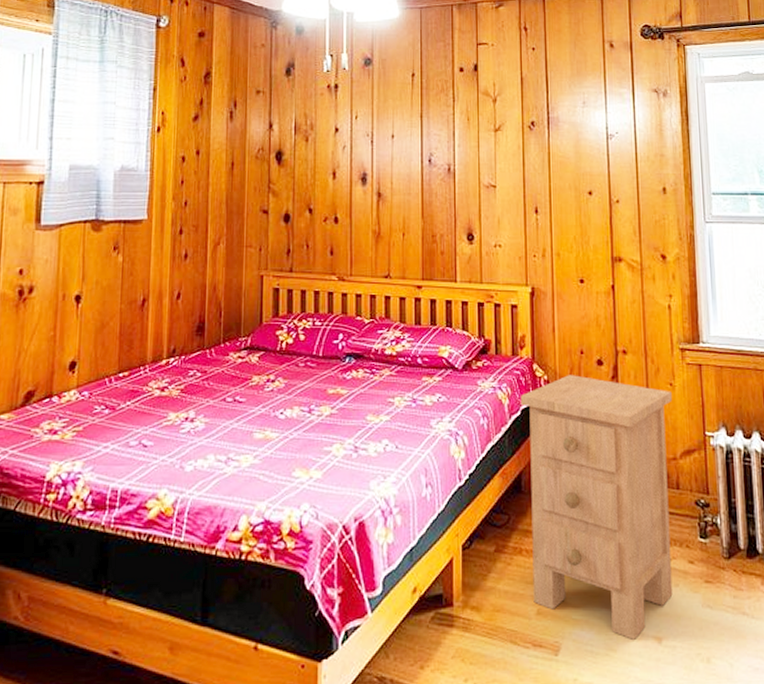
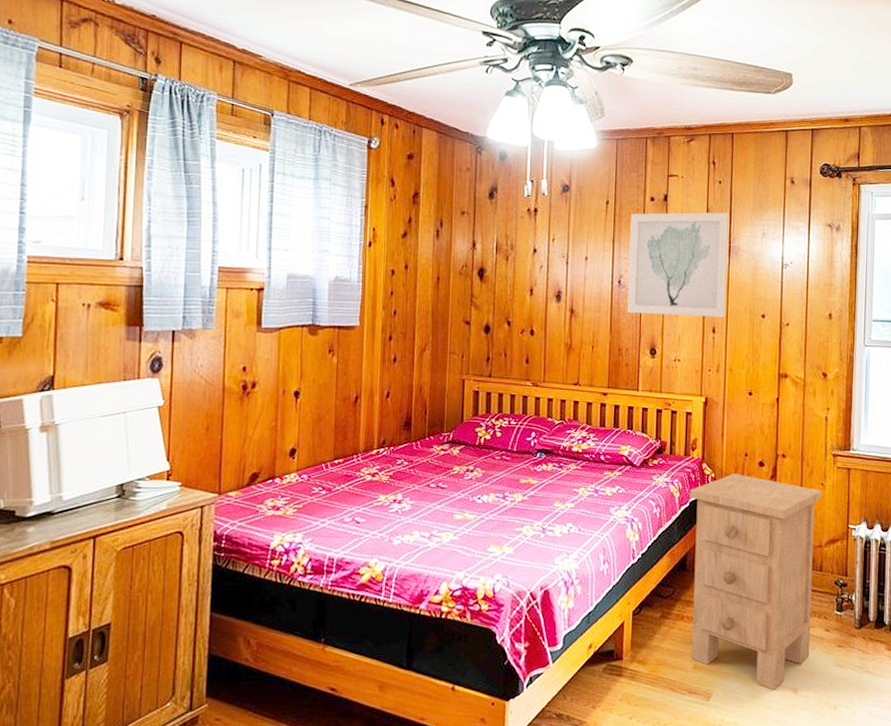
wall art: none [438,81,548,196] -> present [626,212,729,318]

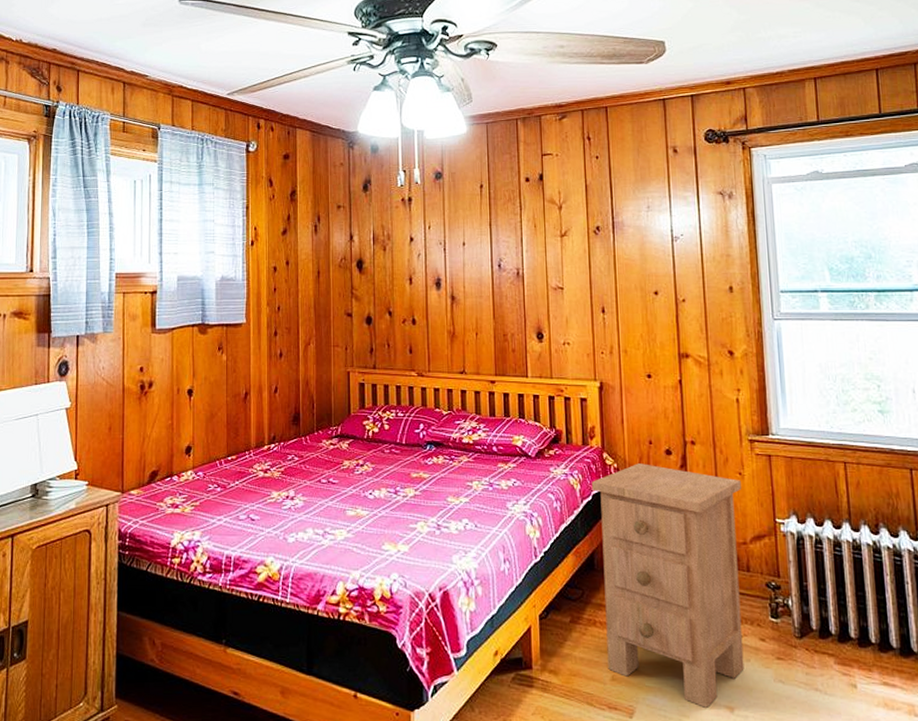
wall art: present [626,212,729,318] -> none [505,188,614,298]

